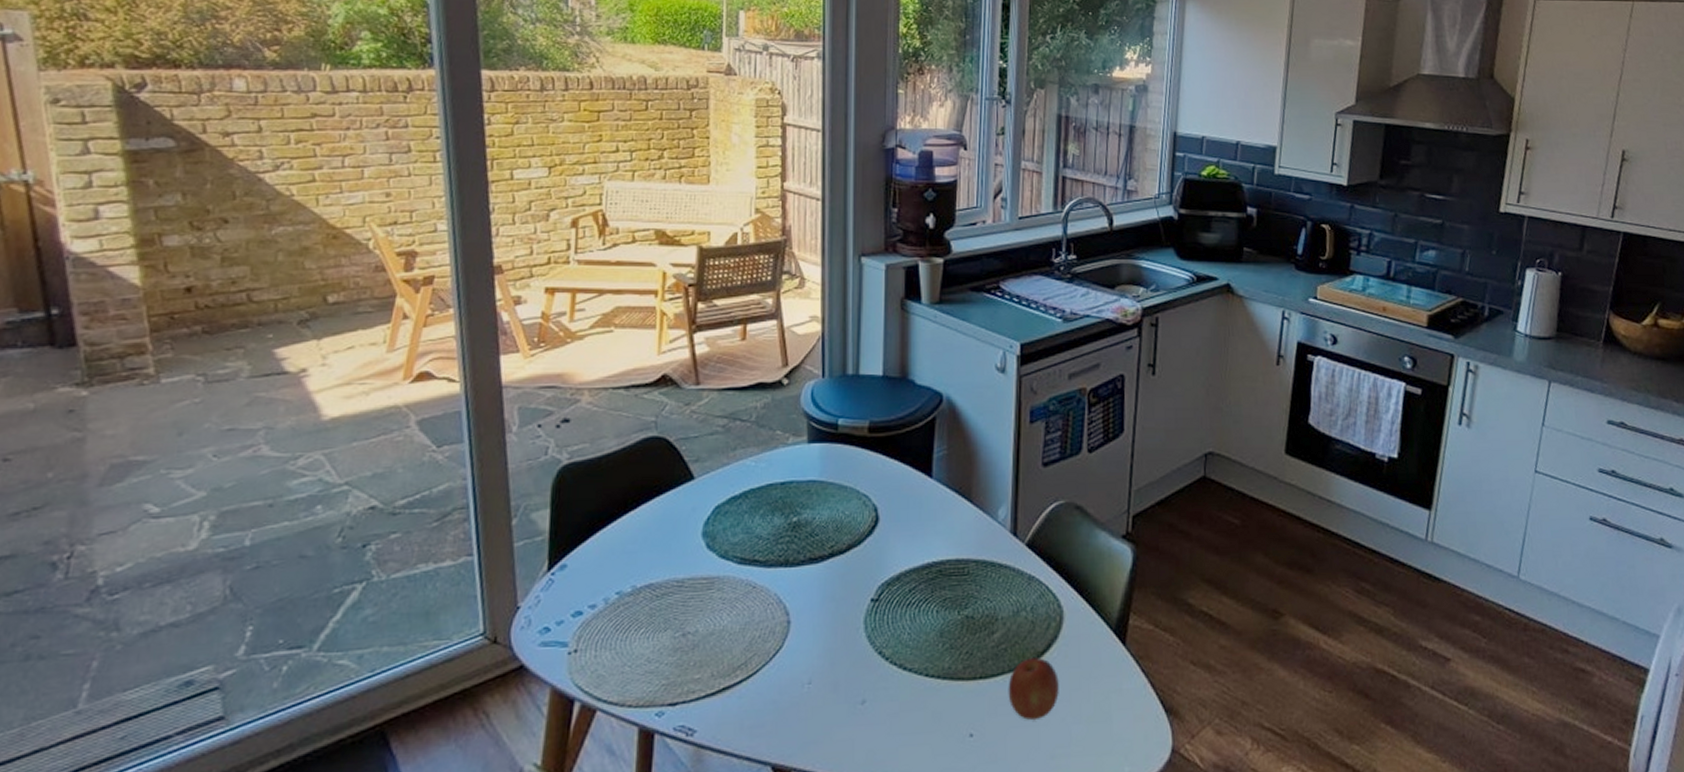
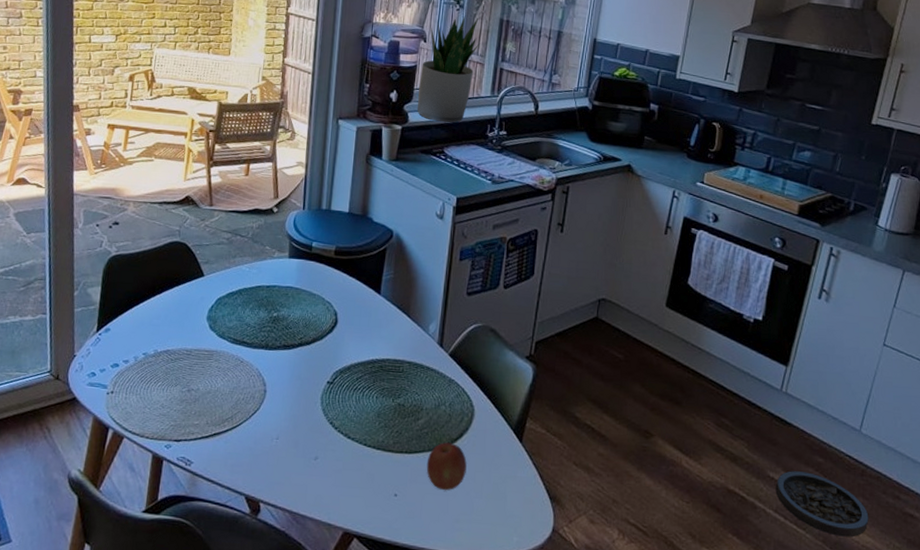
planter: none [962,114,1036,250] -> present [417,16,481,123]
pet bowl: none [1429,635,1537,707] -> present [775,471,869,537]

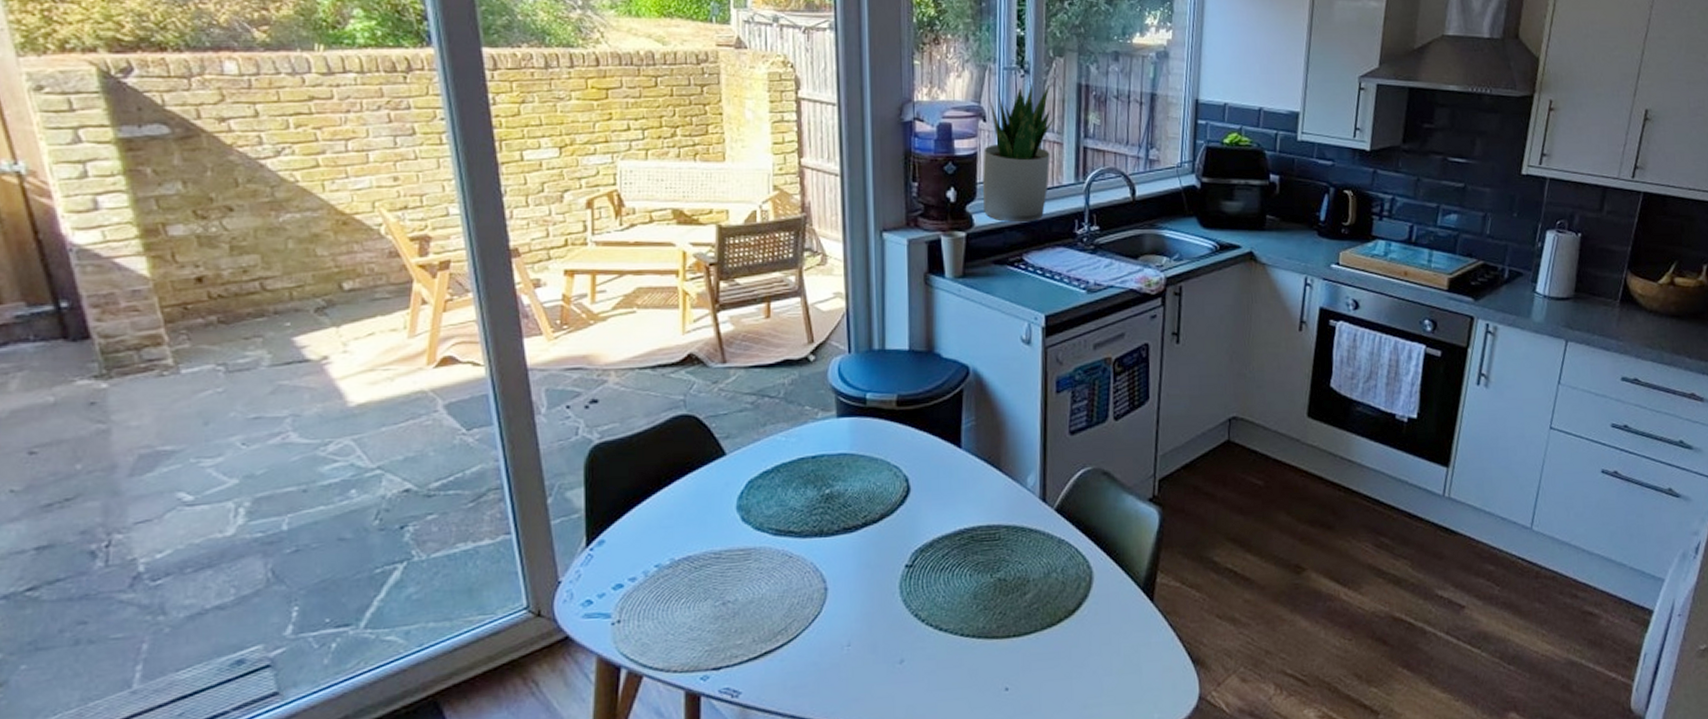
fruit: present [426,442,467,491] -> none [1041,615,1090,674]
pet bowl: present [775,471,869,537] -> none [1445,583,1547,649]

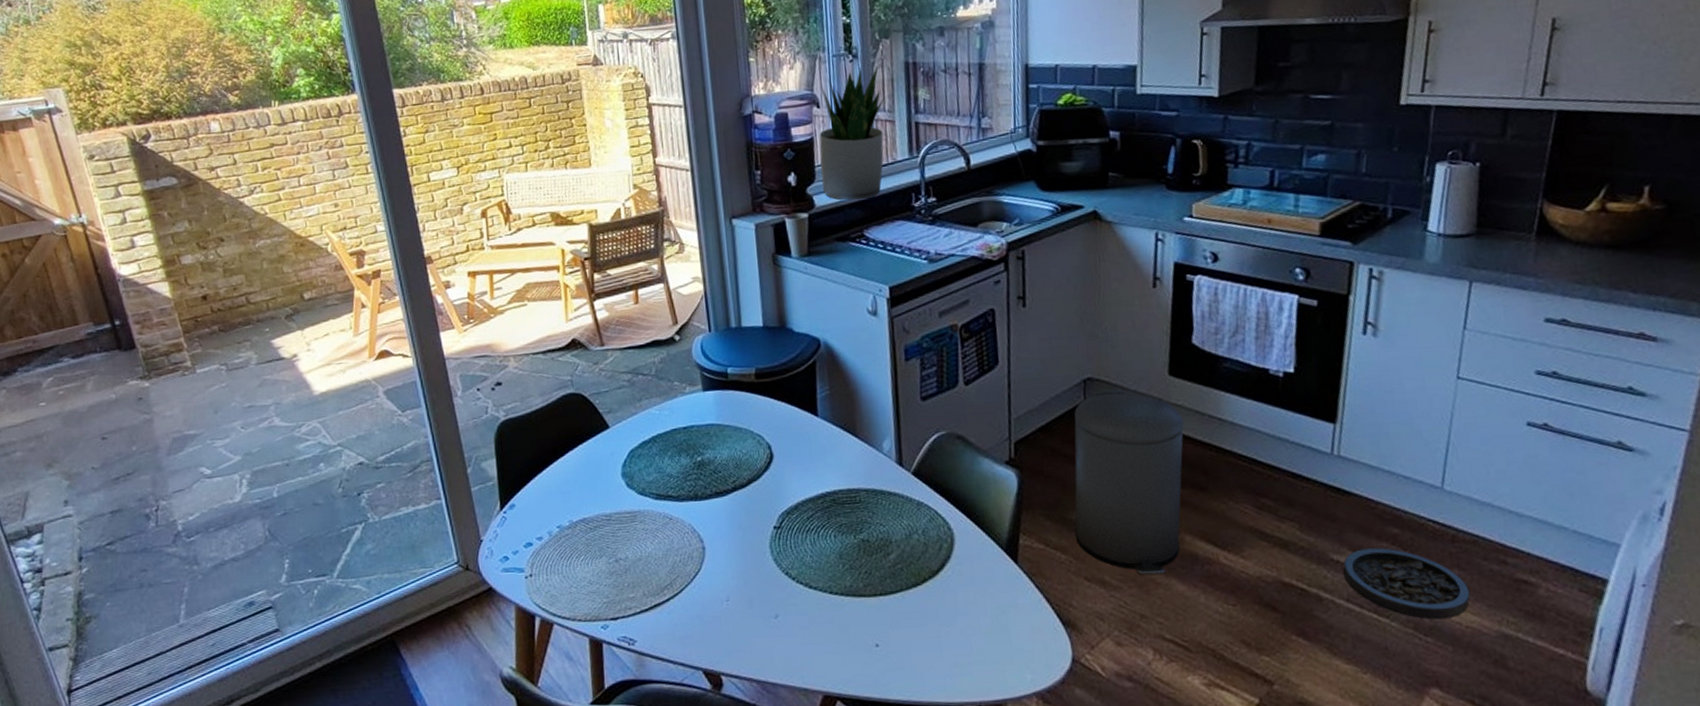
pedal bin: none [1210,429,1318,613] -> present [1074,389,1184,576]
pet bowl: none [1445,583,1547,649] -> present [1342,548,1471,620]

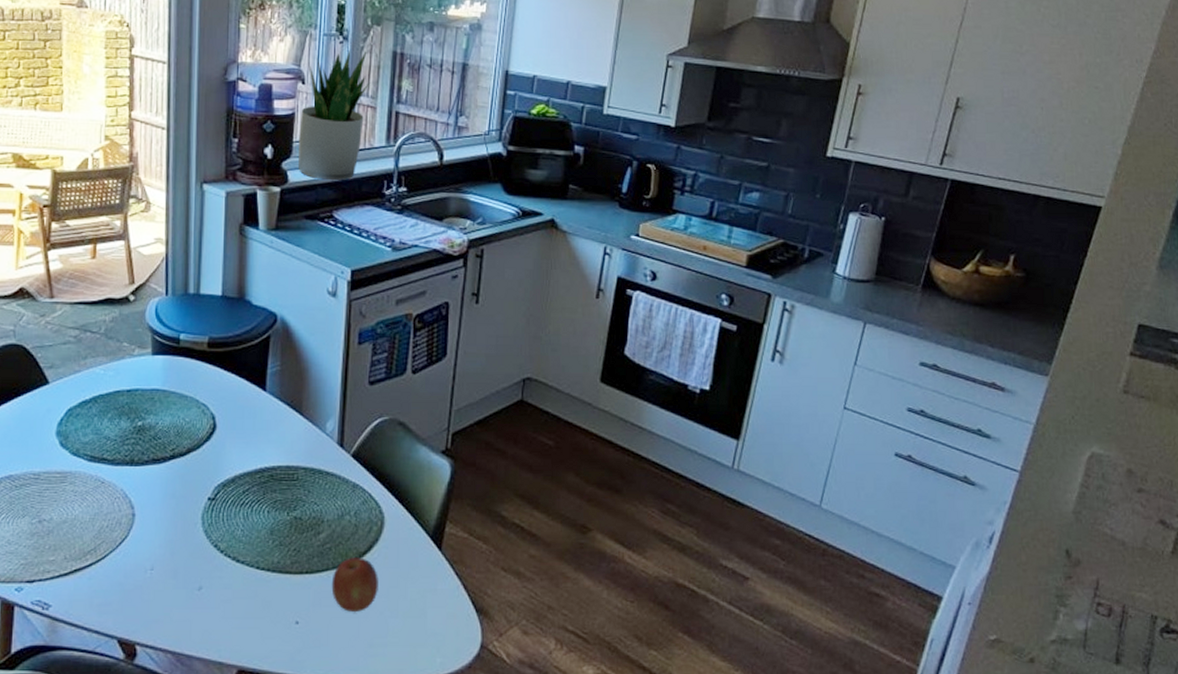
fruit: none [907,576,957,633] -> present [331,557,378,613]
pedal bin: present [1074,389,1184,576] -> none [497,390,608,570]
pet bowl: present [1342,548,1471,620] -> none [729,557,832,624]

